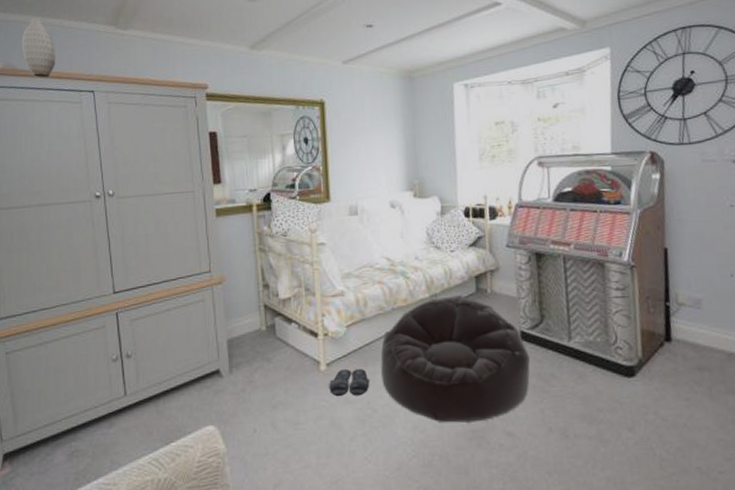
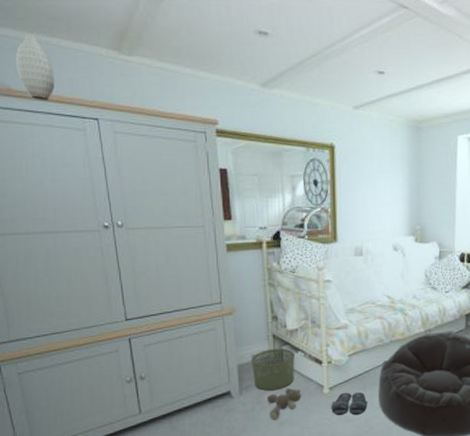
basket: none [241,319,289,369] -> present [250,348,296,391]
stuffed bear: none [258,364,297,402] -> present [266,388,302,420]

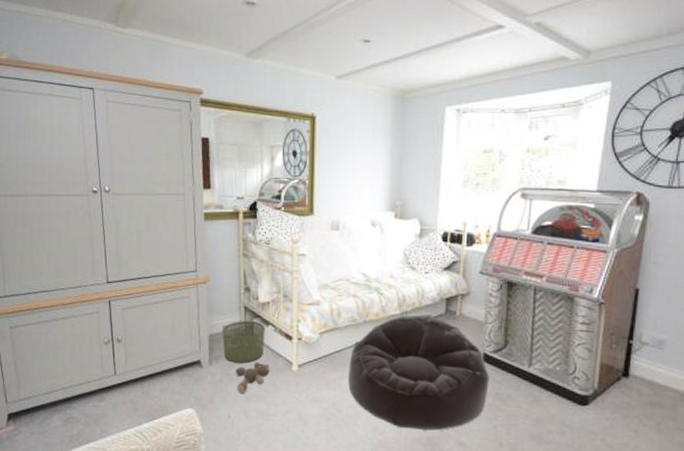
vase: present [15,33,56,100] -> none [25,9,59,71]
slippers: present [331,392,368,416] -> none [299,371,337,397]

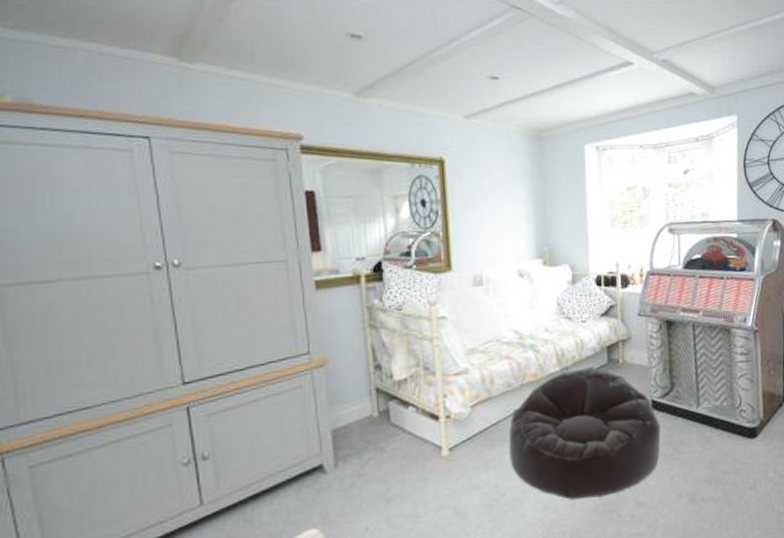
basket: present [221,320,266,363] -> none [348,404,406,460]
stuffed bear: present [235,361,270,393] -> none [369,453,415,496]

